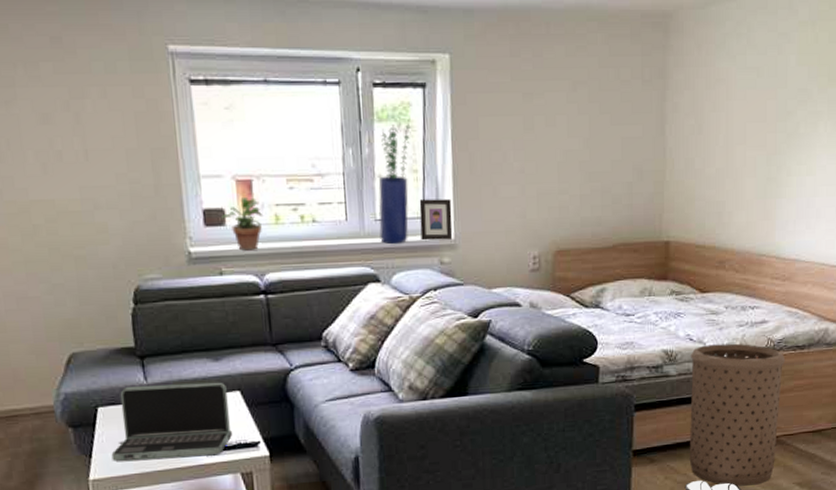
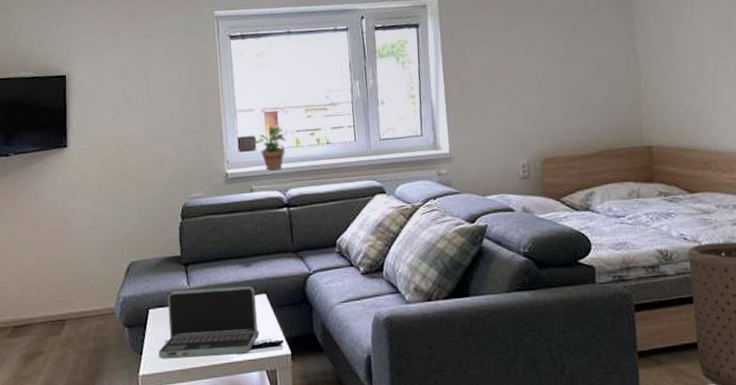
vase: present [378,120,411,244] -> none [382,54,409,159]
picture frame: present [419,198,453,241] -> none [417,118,448,156]

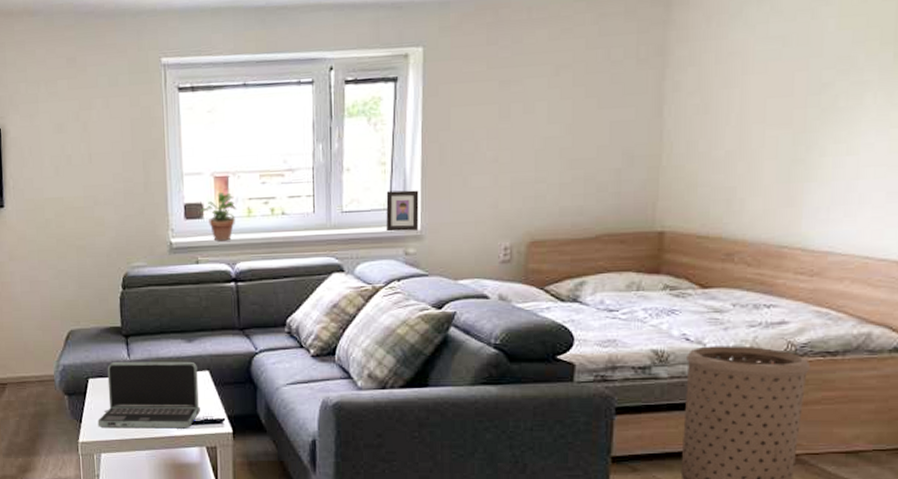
picture frame: none [417,118,448,156] -> present [386,190,419,232]

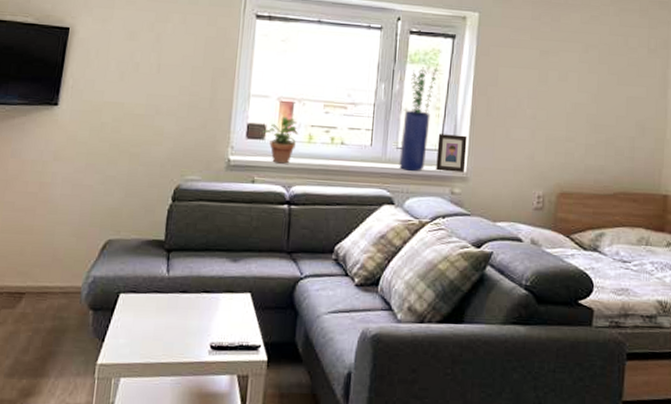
laptop: present [97,361,200,429] -> none [122,277,239,354]
vase: none [345,114,381,235] -> present [399,64,439,171]

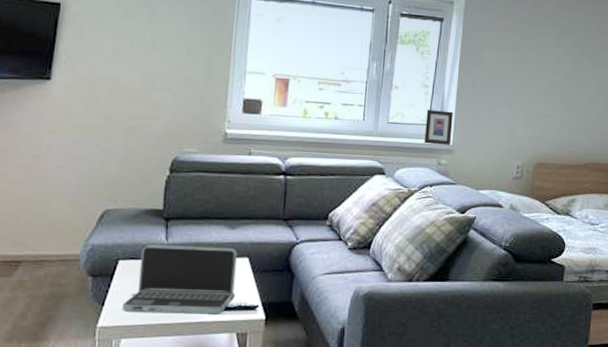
laptop: none [122,277,239,354] -> present [122,245,237,315]
potted plant: present [261,117,299,164] -> none [257,93,294,137]
vase: present [399,64,439,171] -> none [390,45,428,144]

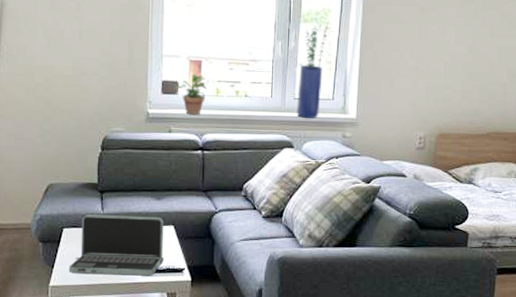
potted plant: none [257,93,294,137] -> present [175,74,208,115]
vase: none [390,45,428,144] -> present [297,22,329,118]
picture frame: present [424,110,453,145] -> none [329,85,356,119]

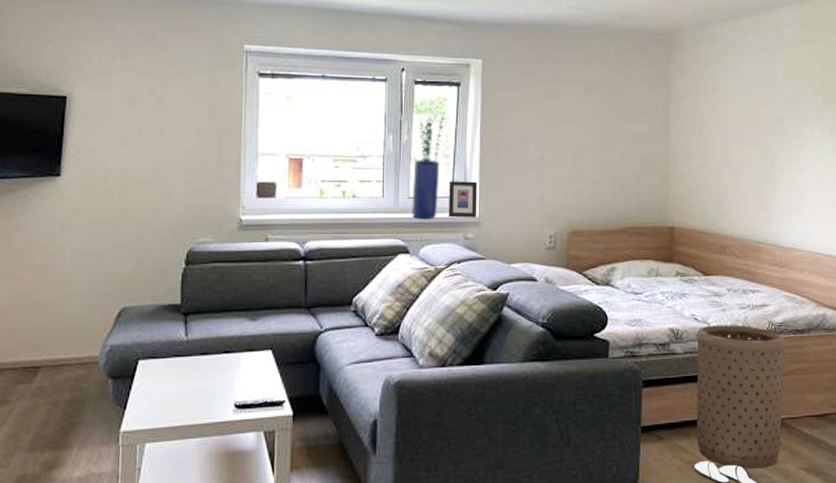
laptop: present [69,214,164,276] -> none [144,341,260,414]
potted plant: present [175,74,208,115] -> none [272,174,310,220]
picture frame: none [329,85,356,119] -> present [448,181,477,218]

